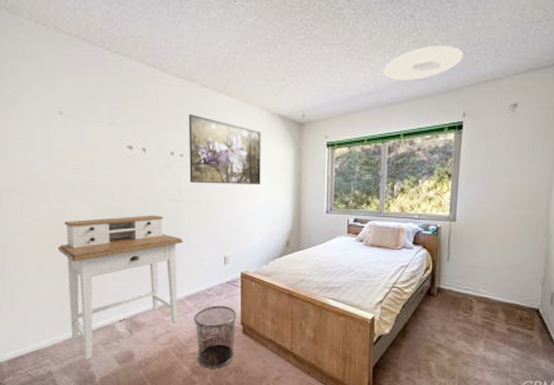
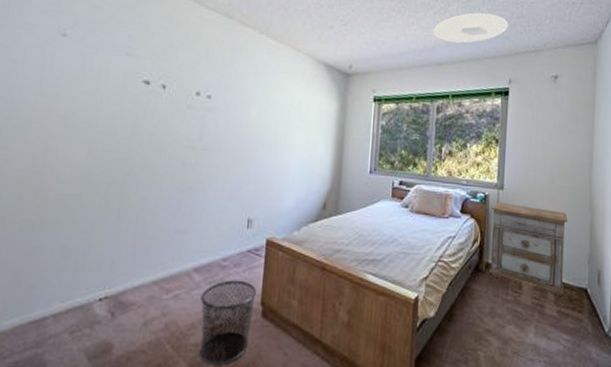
desk: present [58,215,183,360] -> none [25,163,199,355]
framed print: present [188,113,261,184] -> none [215,51,303,137]
nightstand: none [441,233,522,315] -> present [490,202,568,296]

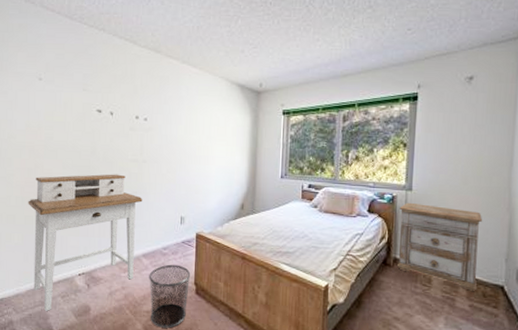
desk: none [25,163,199,355] -> present [28,174,143,311]
ceiling light: present [434,12,508,44] -> none [339,21,417,54]

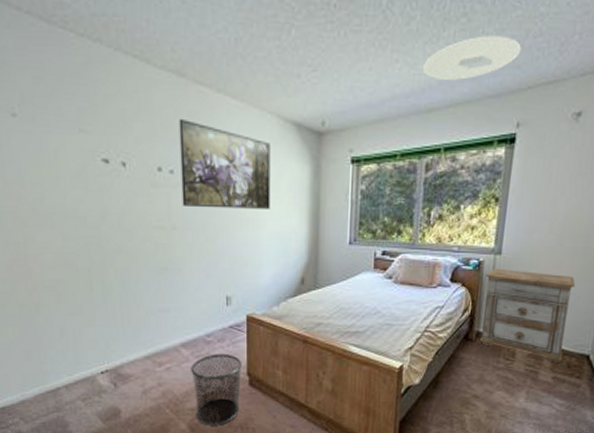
desk: present [28,174,143,311] -> none [20,246,176,417]
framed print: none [152,81,220,149] -> present [179,118,270,209]
ceiling light: none [339,21,417,54] -> present [423,35,522,81]

